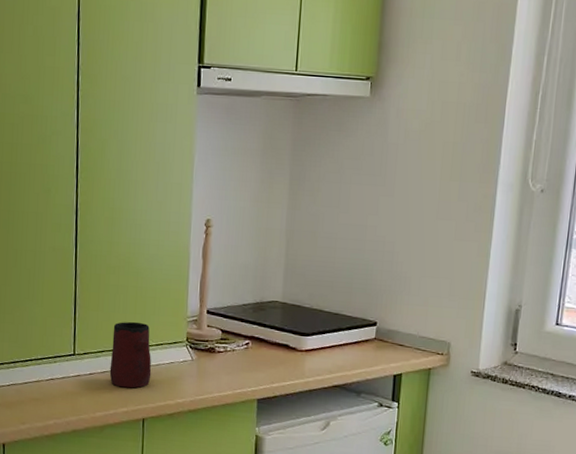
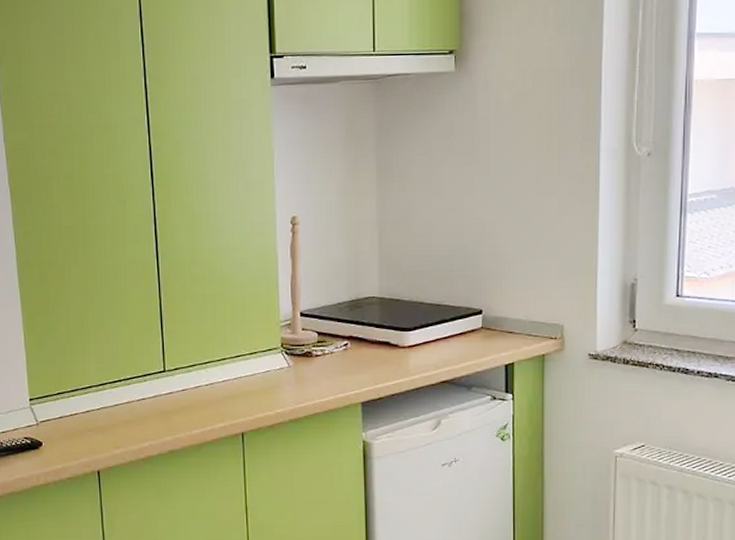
mug: present [109,321,152,388] -> none [203,331,247,402]

